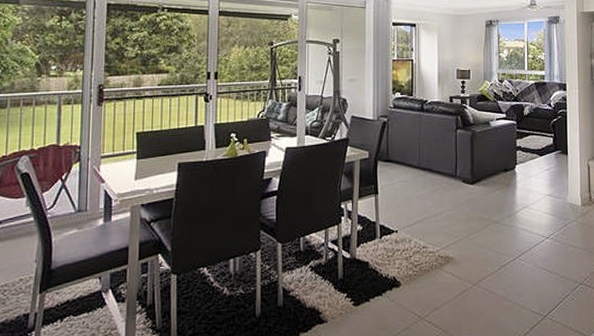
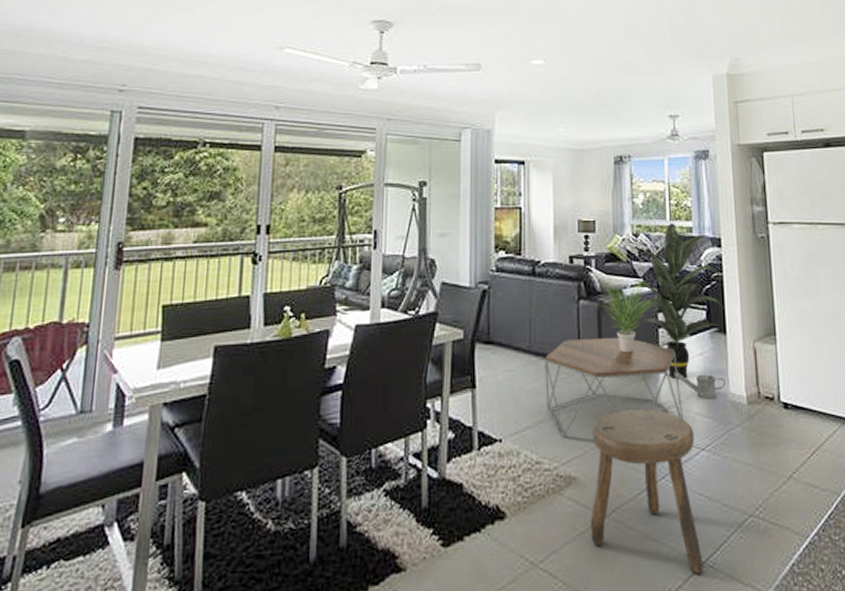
coffee table: none [430,157,533,233] -> present [545,337,683,442]
stool: none [462,208,545,324] -> present [590,408,703,574]
potted plant: none [470,115,516,169] -> present [596,280,656,353]
indoor plant: none [498,72,567,187] -> present [633,222,724,378]
watering can: none [528,182,566,203] -> present [675,372,726,401]

